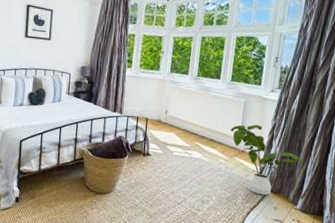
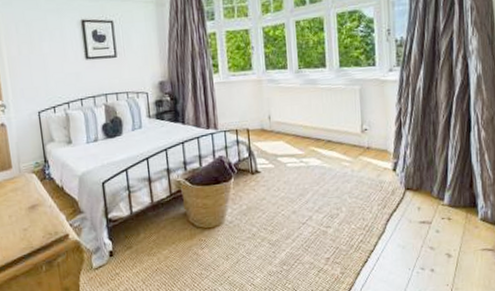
house plant: present [231,124,302,195] -> none [349,113,440,196]

